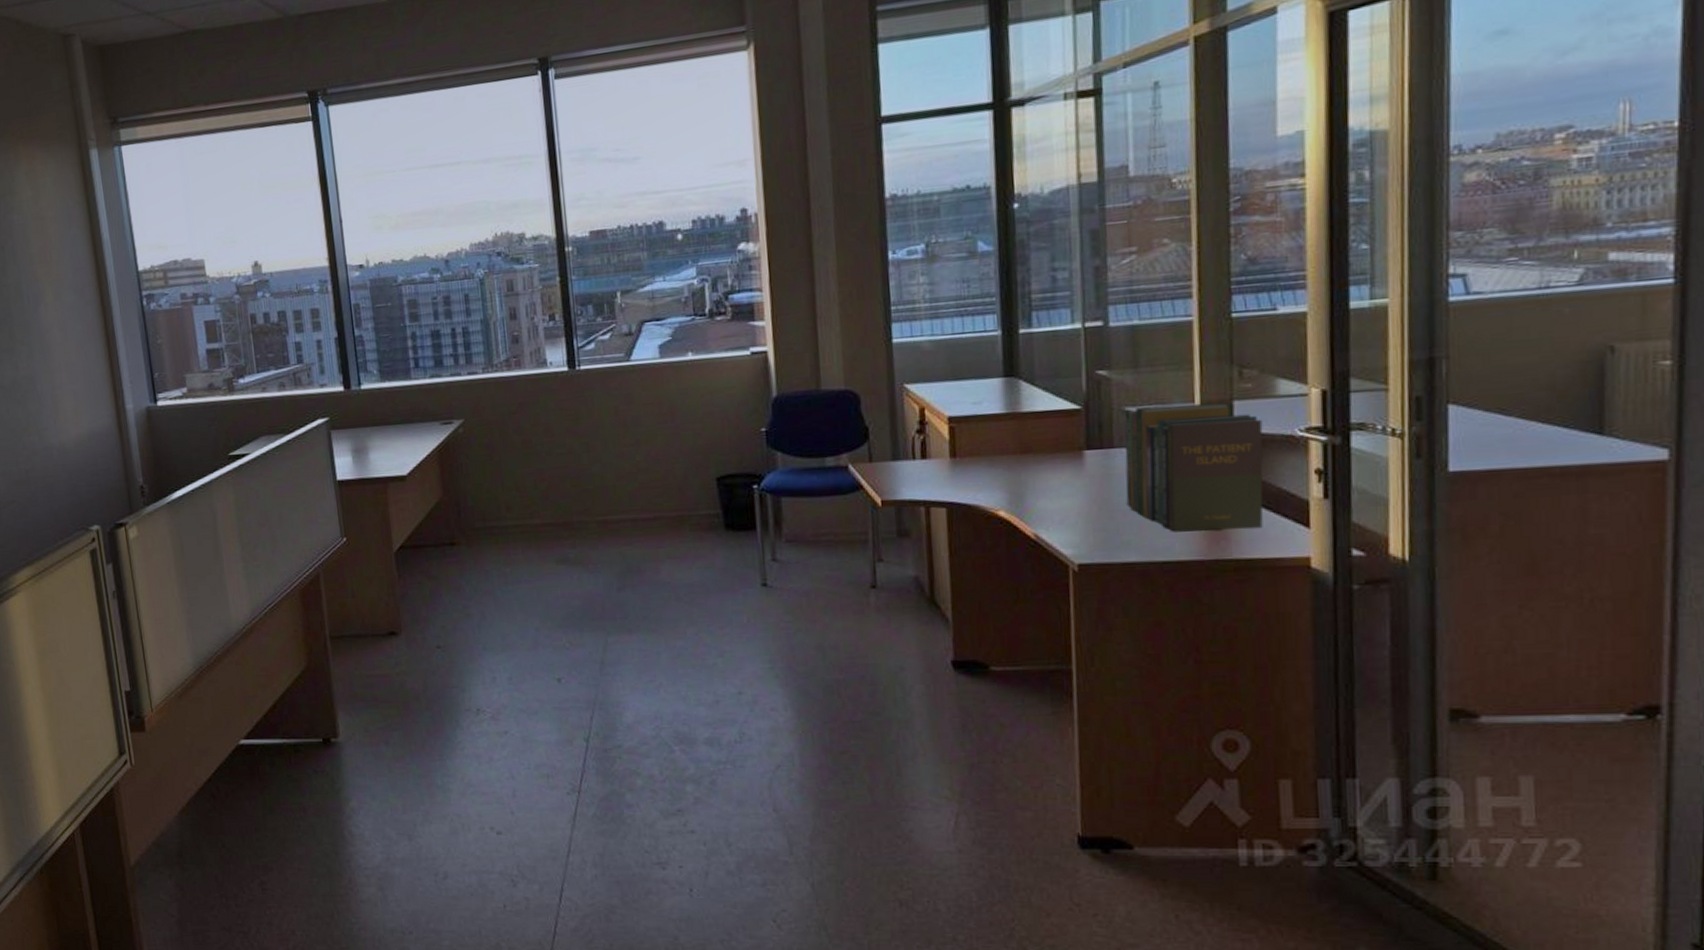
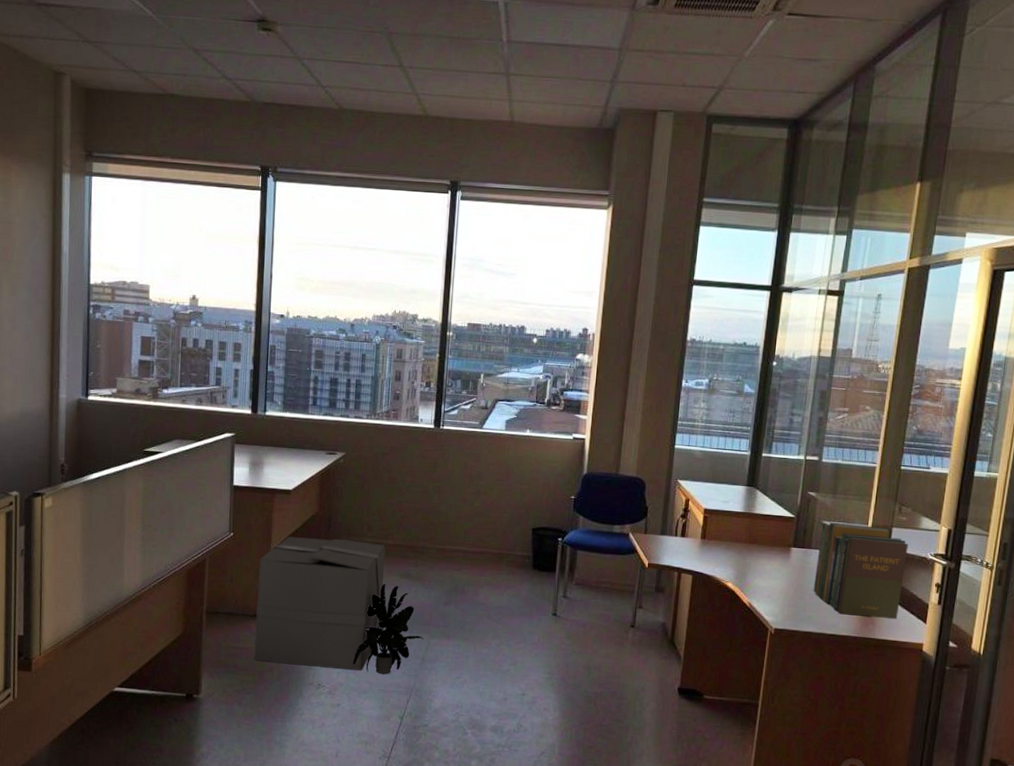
cardboard box: none [382,526,543,689] -> present [254,536,386,671]
potted plant: none [514,574,599,688] -> present [353,584,424,675]

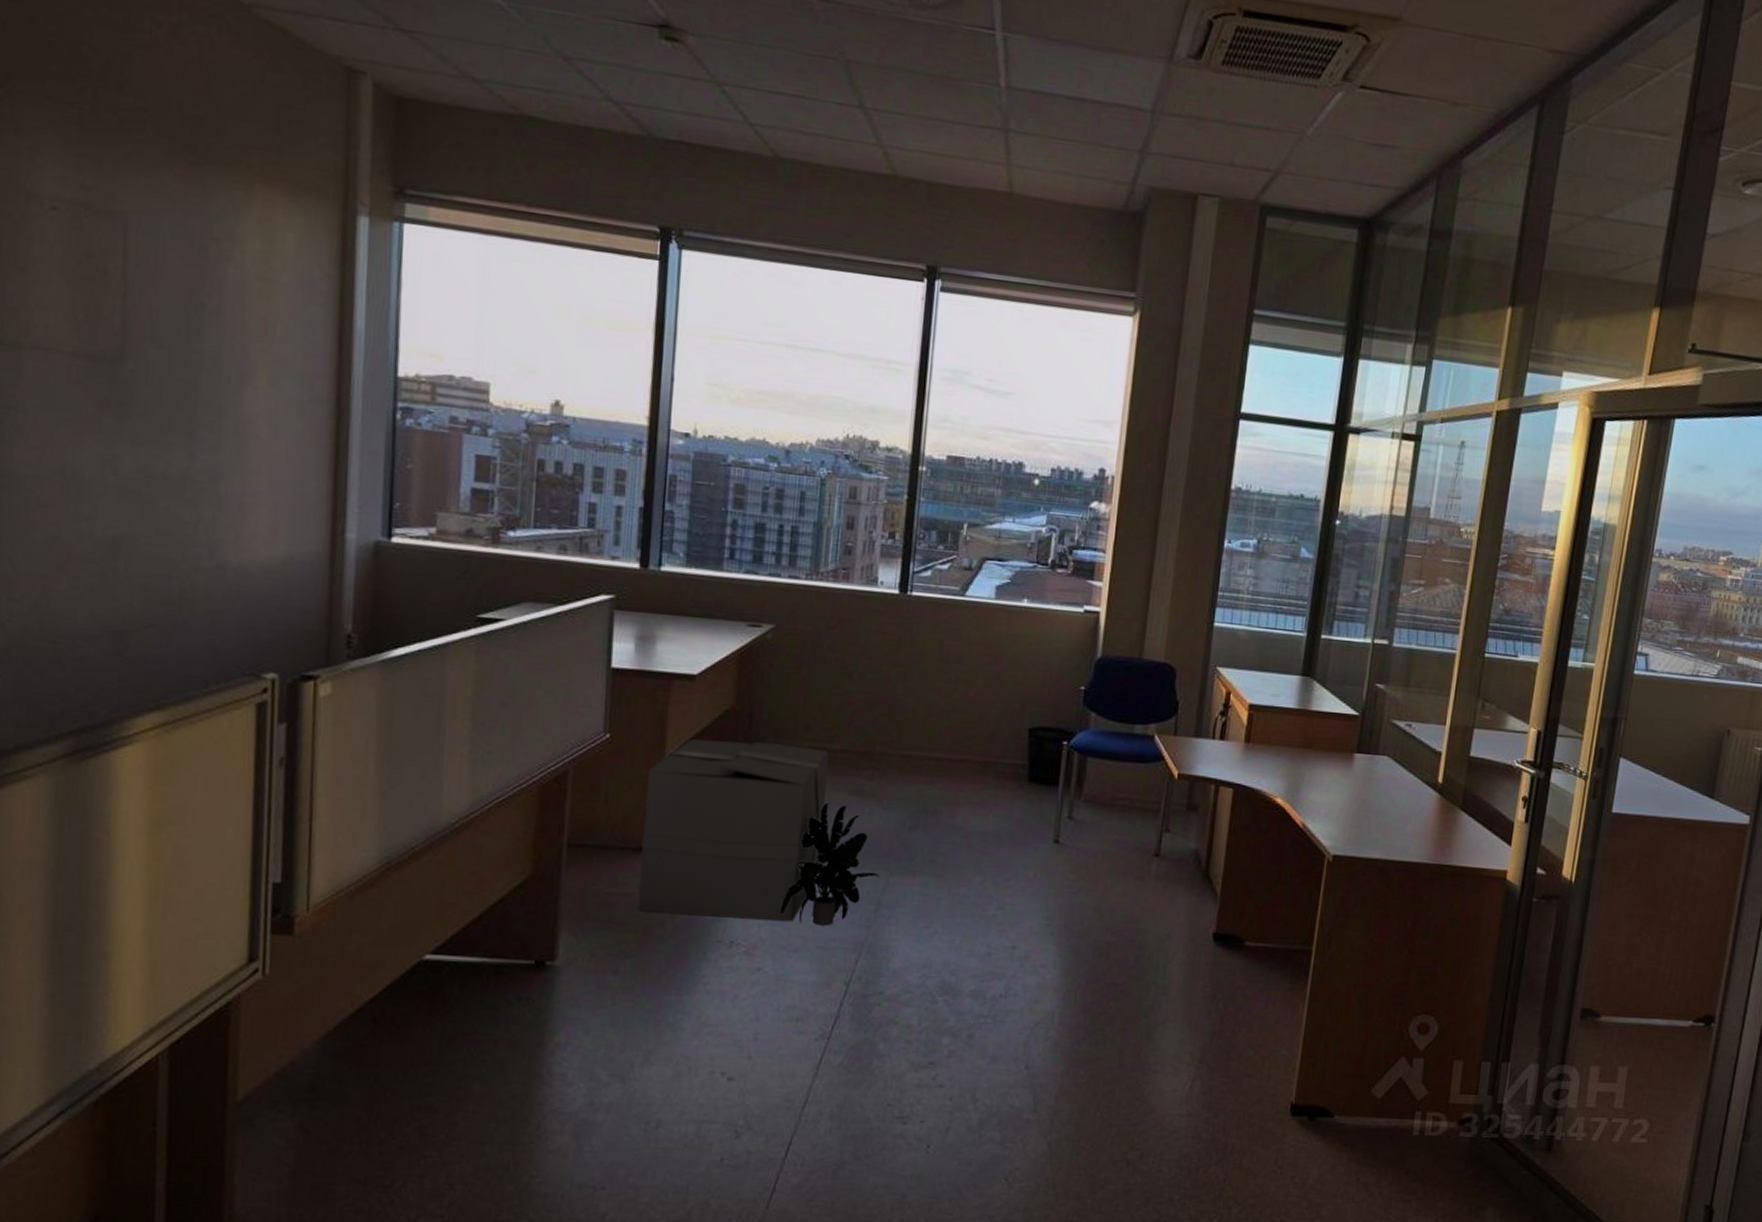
books: present [813,523,909,620] -> none [1379,722,1492,842]

